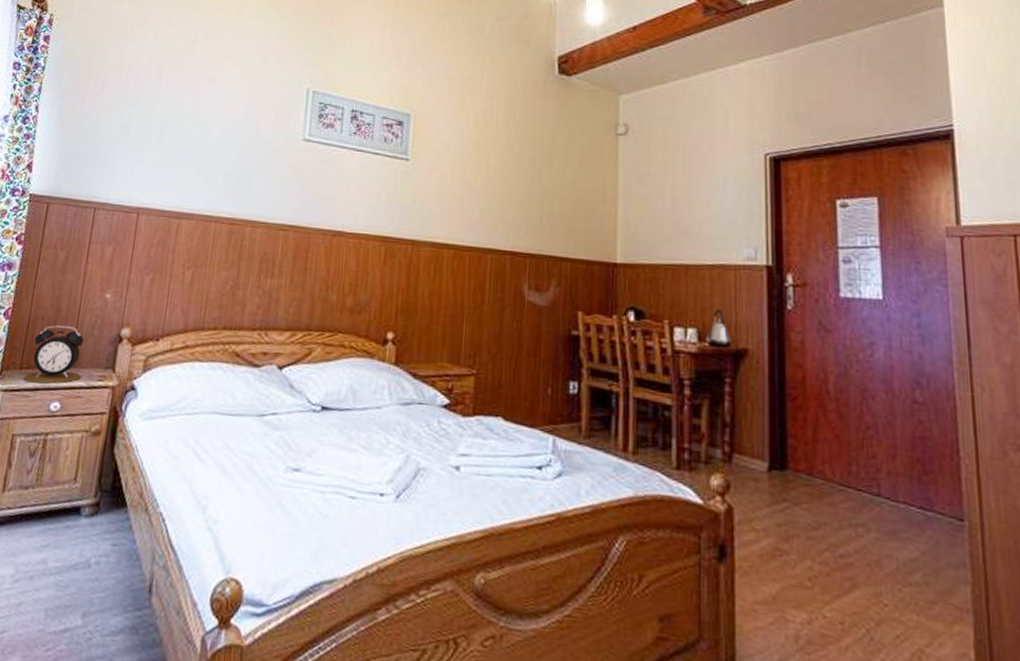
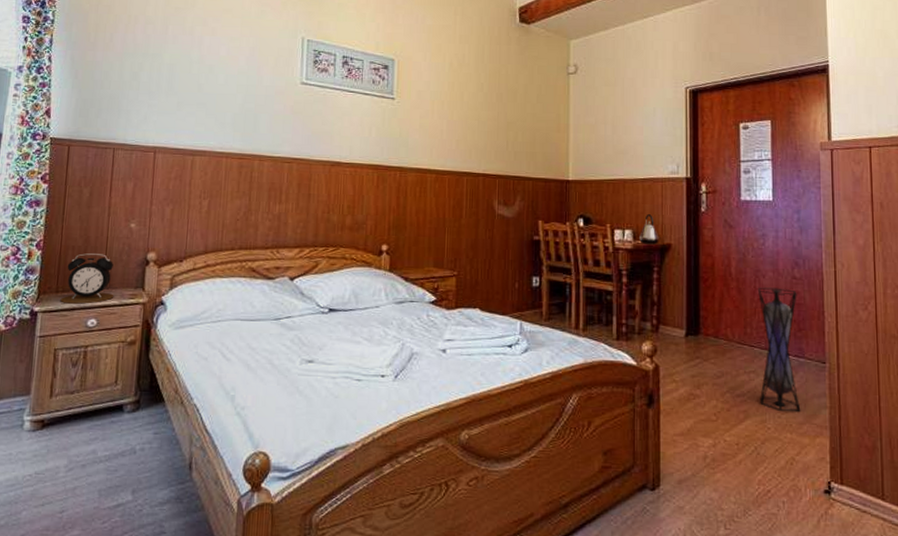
lantern: none [866,411,931,585] -> present [758,287,801,411]

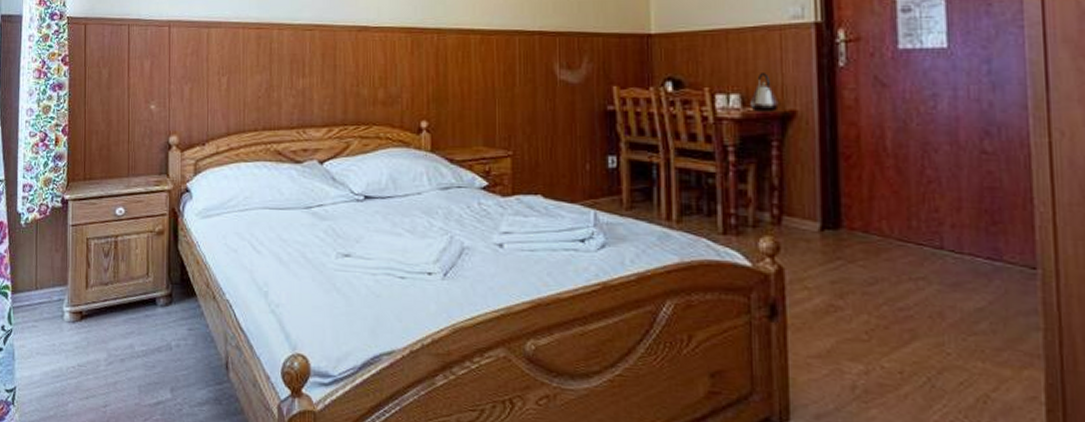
alarm clock: present [60,253,114,304] -> none [88,138,140,192]
lantern: present [758,287,801,411] -> none [928,165,998,333]

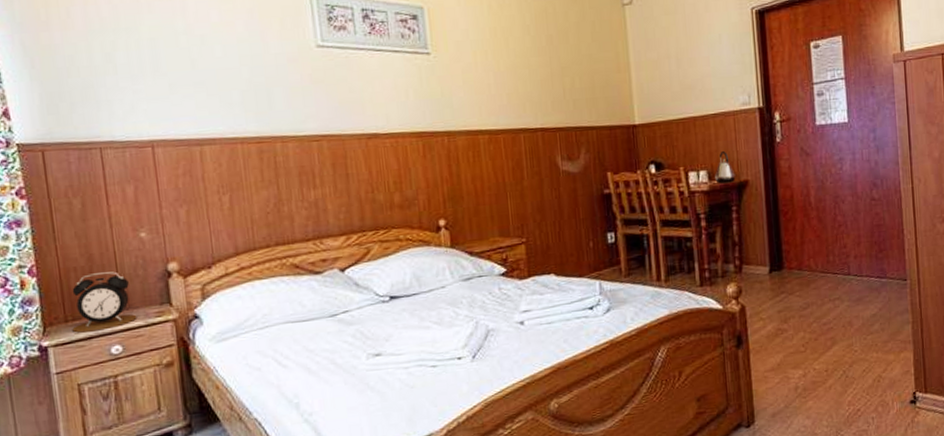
alarm clock: none [88,138,140,192] -> present [72,271,137,333]

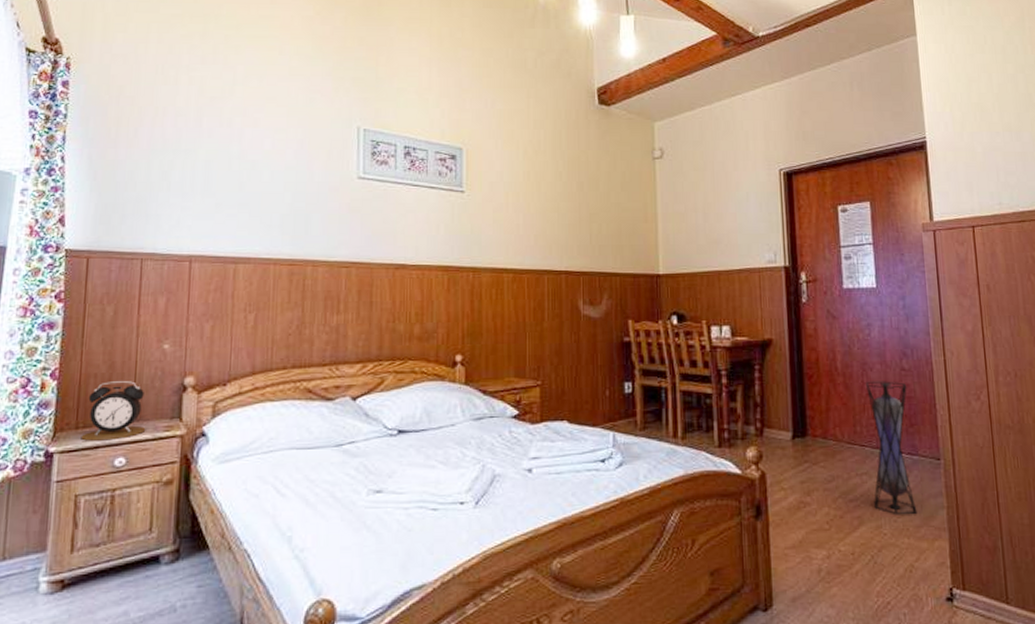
kettle: present [715,150,736,184] -> none [738,307,759,341]
lantern: none [838,211,885,333] -> present [866,381,918,514]

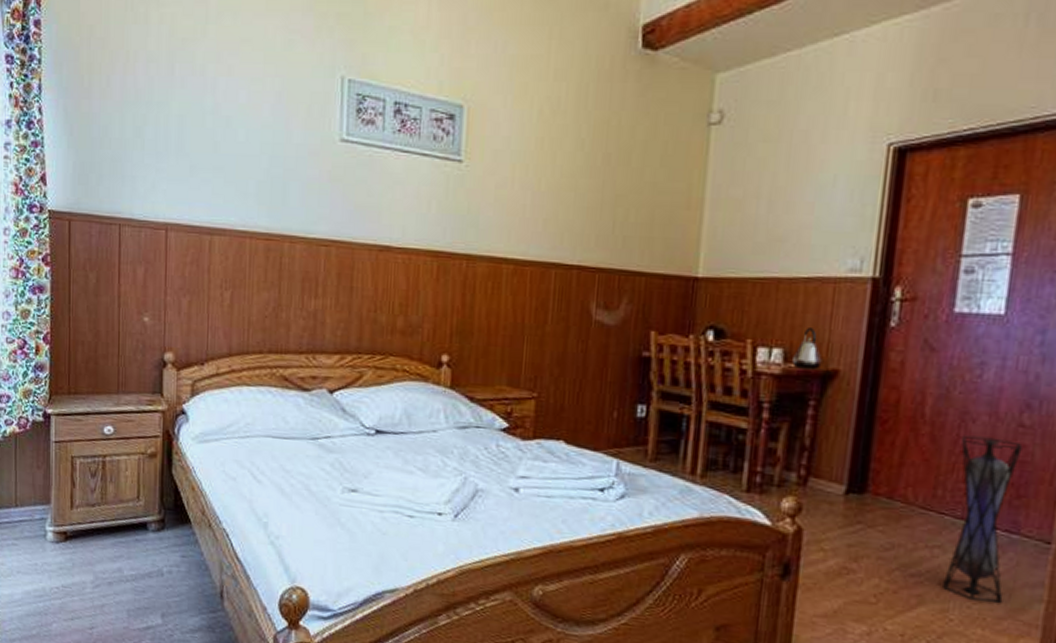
alarm clock: present [81,381,146,441] -> none [73,350,131,409]
kettle: none [738,307,759,341] -> present [792,326,822,370]

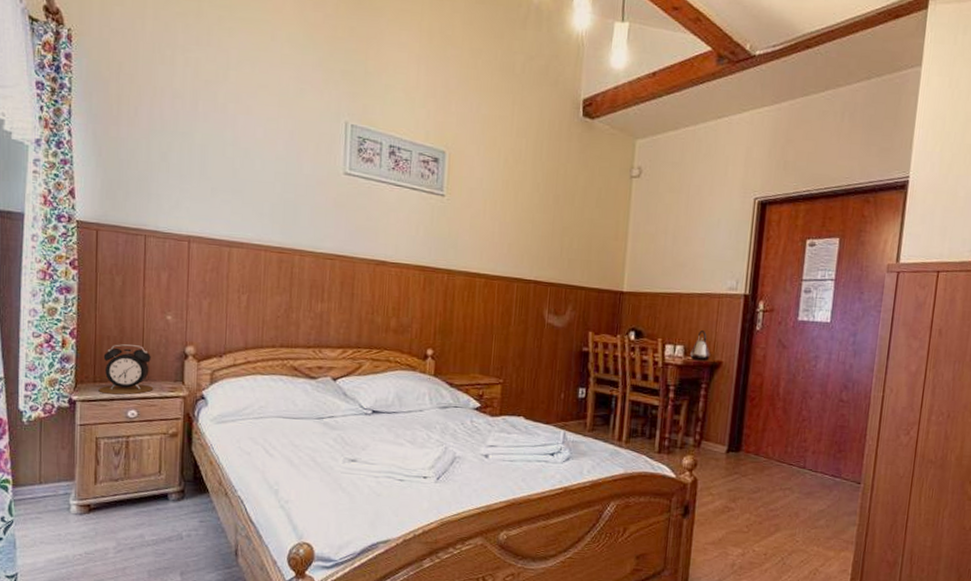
alarm clock: none [73,350,131,409] -> present [98,344,154,395]
lantern: present [943,435,1023,603] -> none [792,408,842,527]

